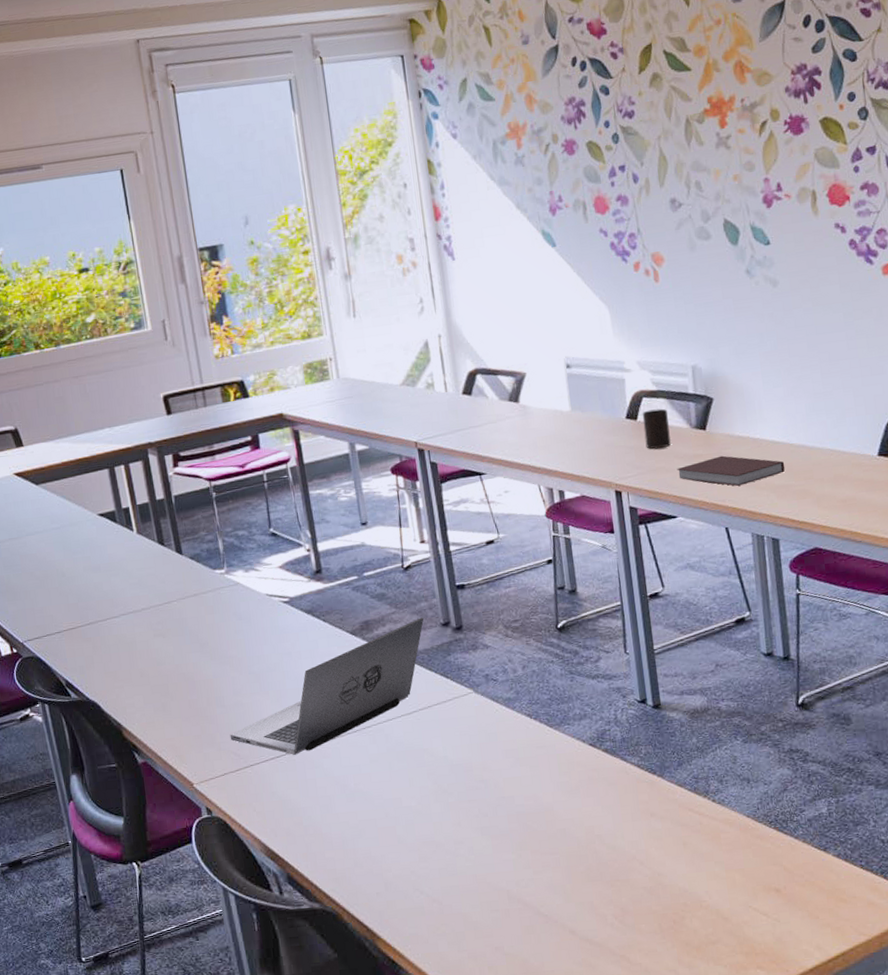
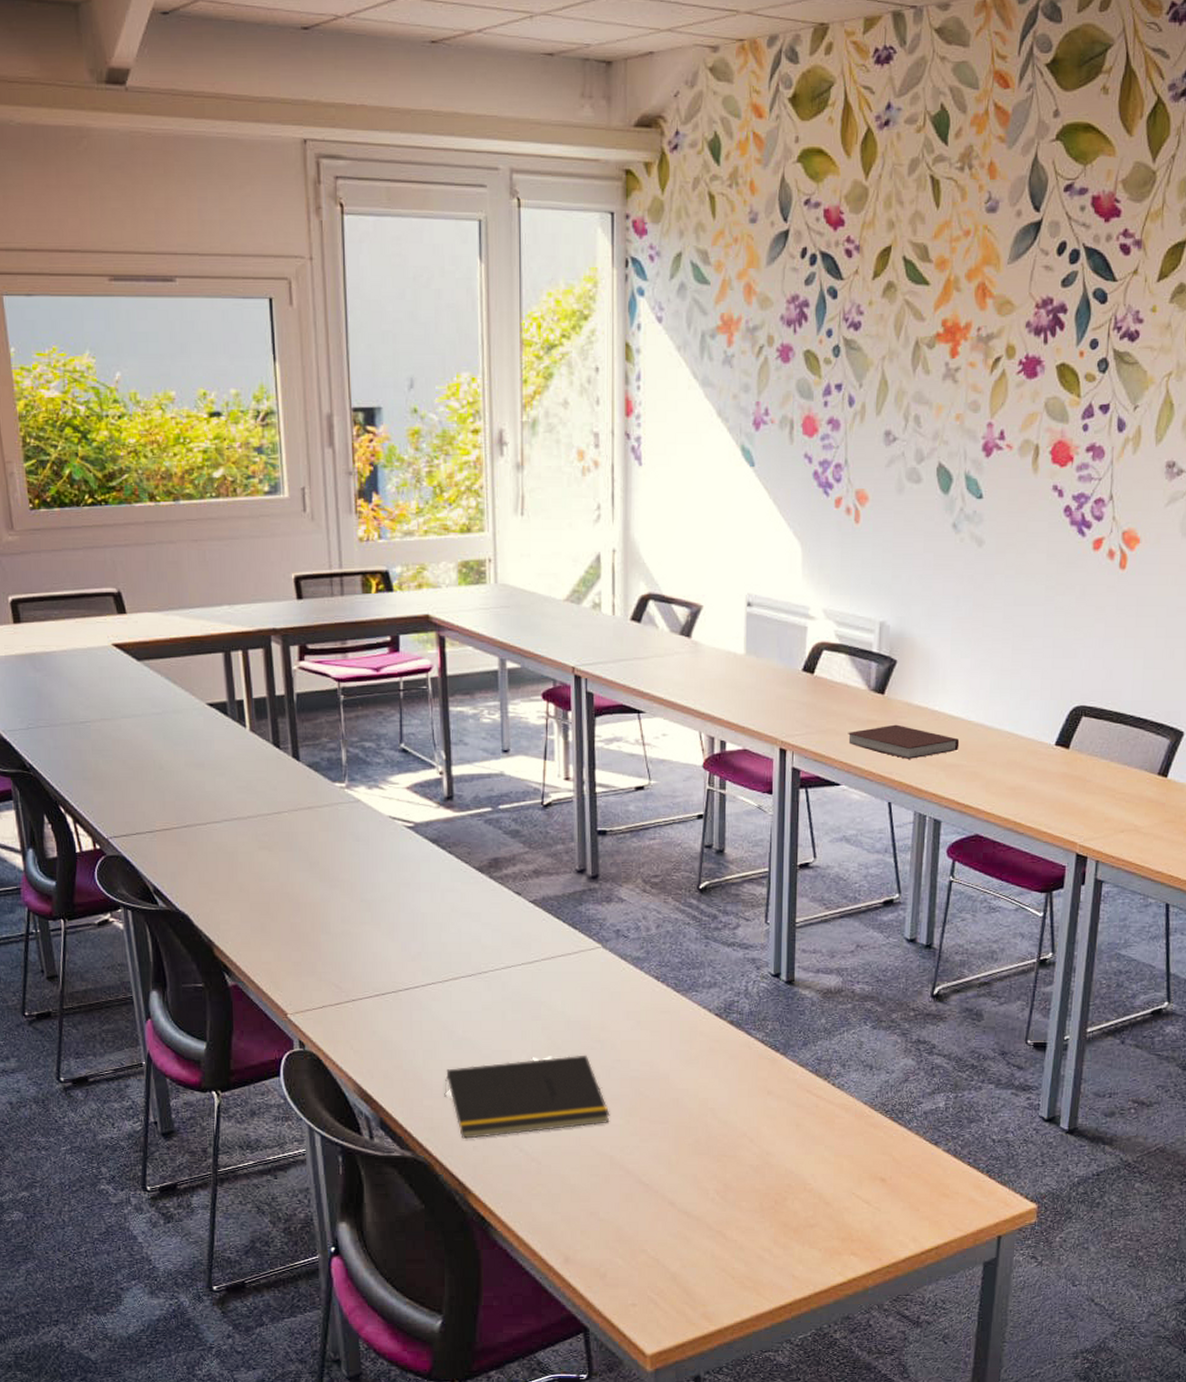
laptop: present [230,617,424,756] -> none [333,861,559,995]
notepad: none [343,795,503,887] -> present [444,1055,610,1139]
cup: present [642,408,671,449] -> none [819,665,847,709]

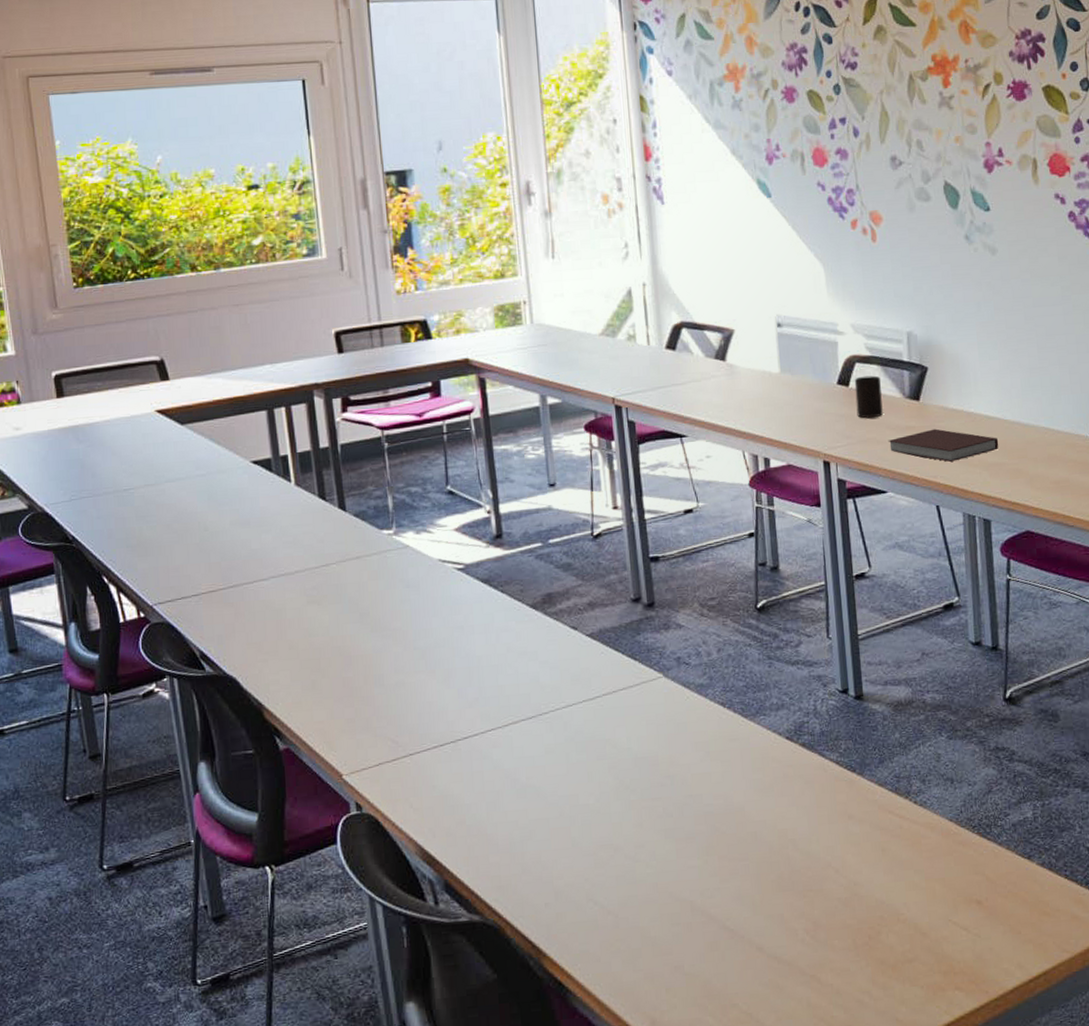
notepad: present [444,1055,610,1139] -> none [511,792,687,896]
cup: none [819,665,847,709] -> present [854,375,883,419]

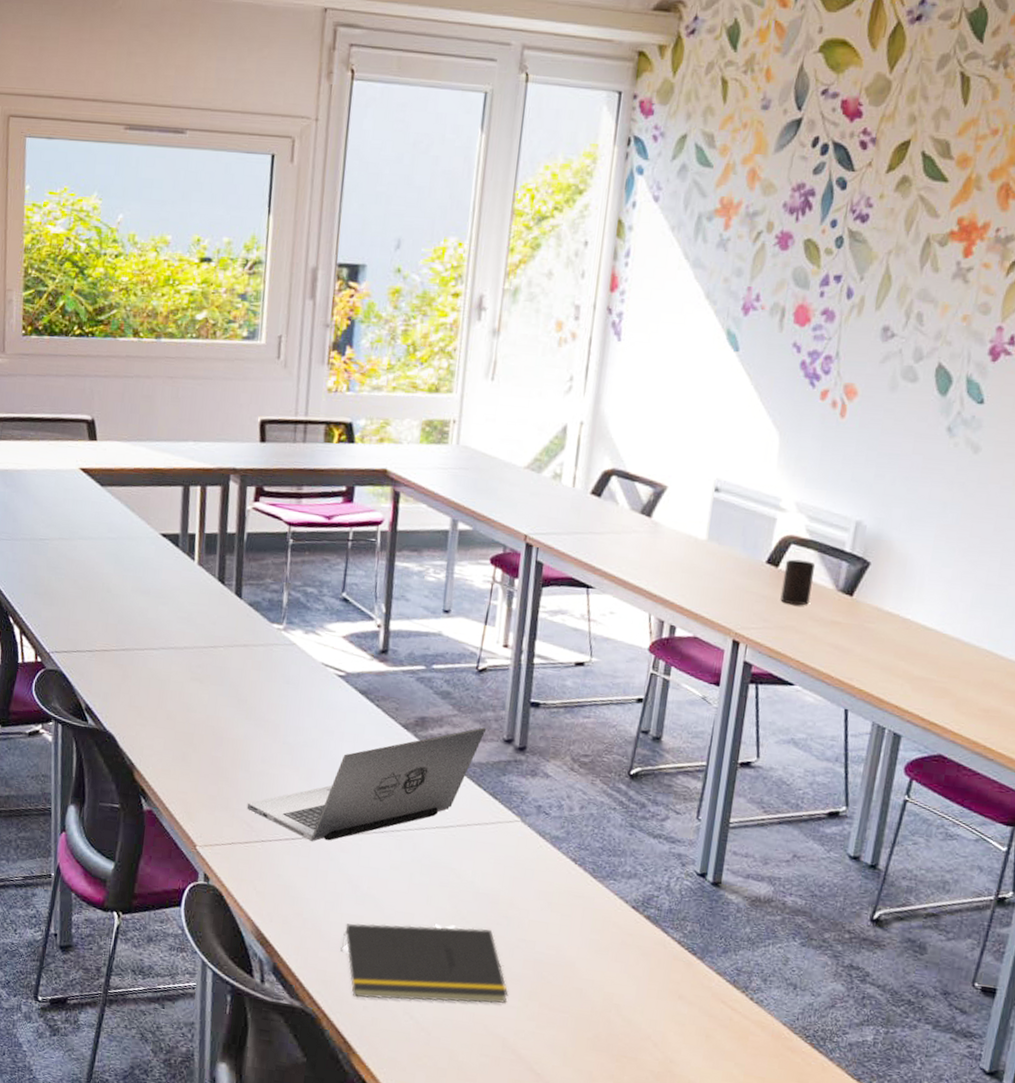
laptop: none [388,591,613,745] -> present [247,727,487,842]
notepad: none [511,792,687,896] -> present [340,923,508,1003]
notebook: present [888,428,999,462] -> none [808,628,931,667]

